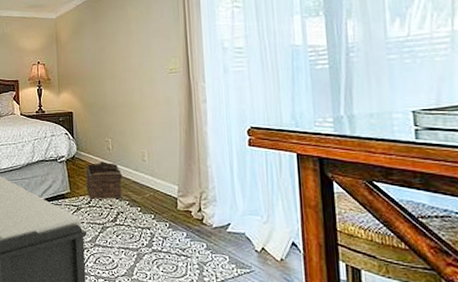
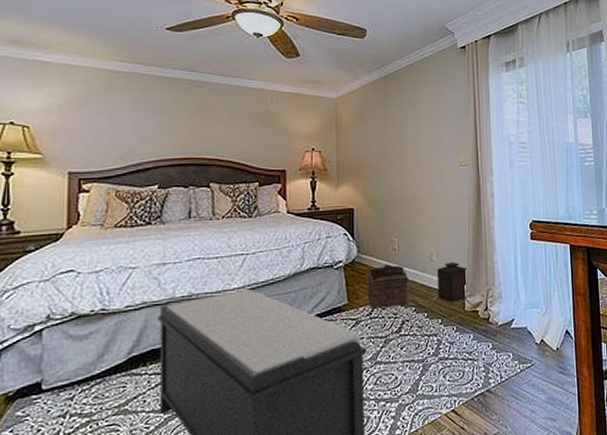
lantern: none [149,163,181,201] -> present [437,261,469,303]

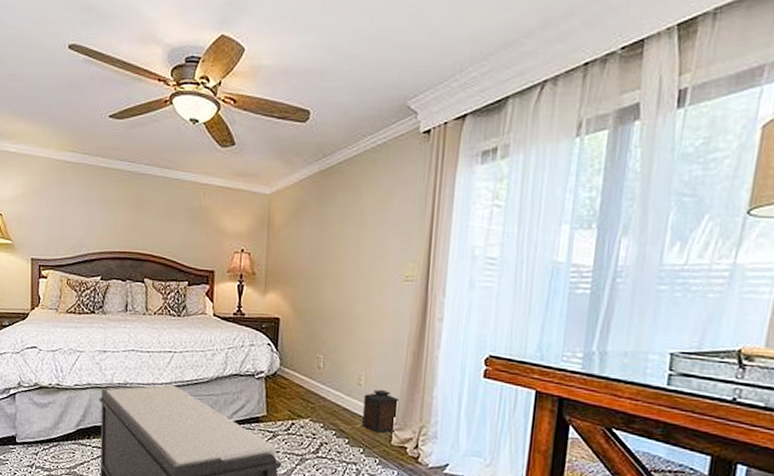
basket: present [366,264,409,309] -> none [286,381,332,428]

